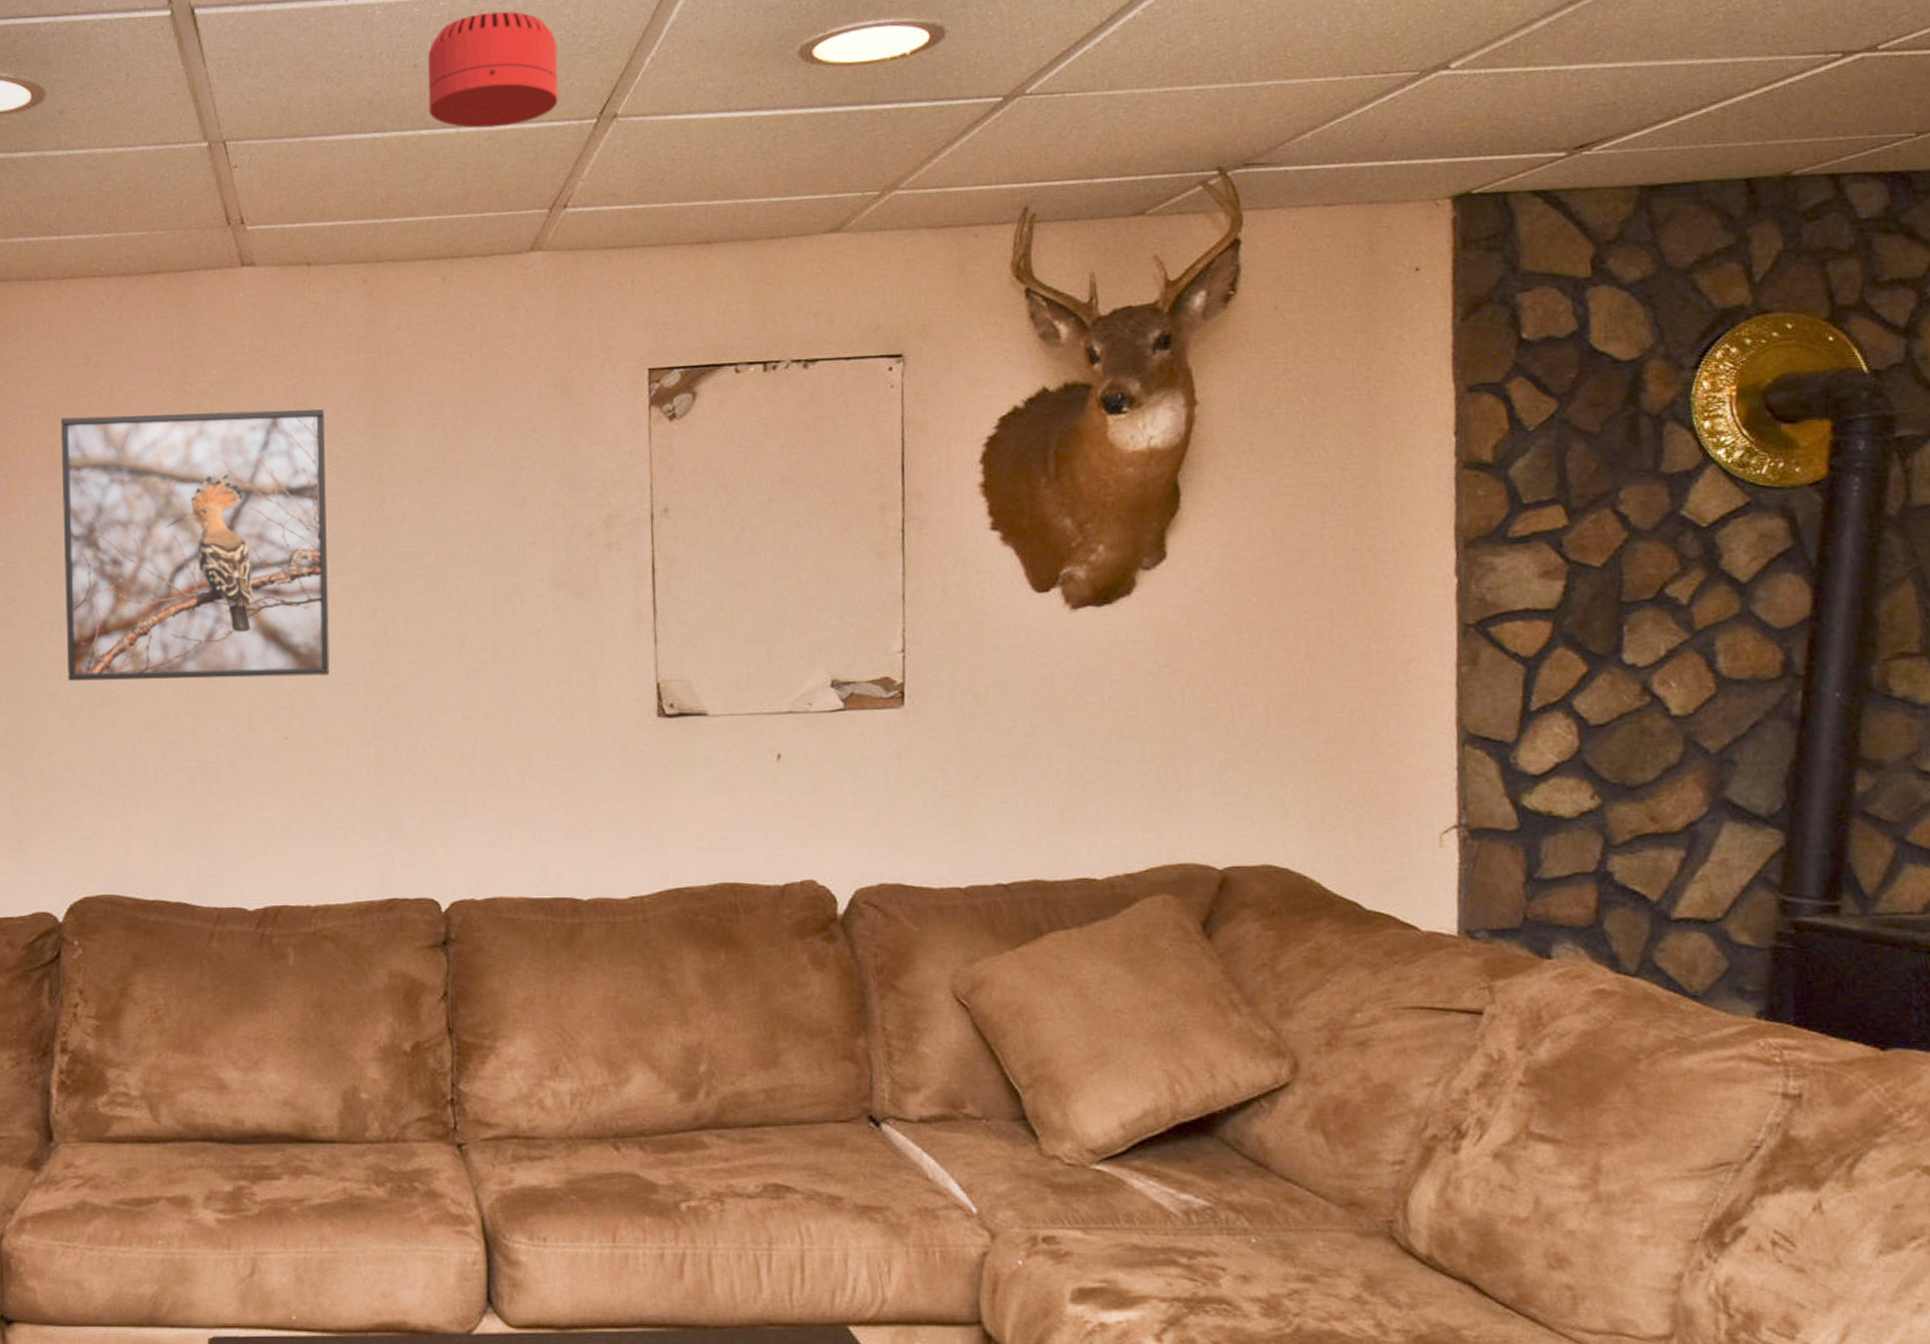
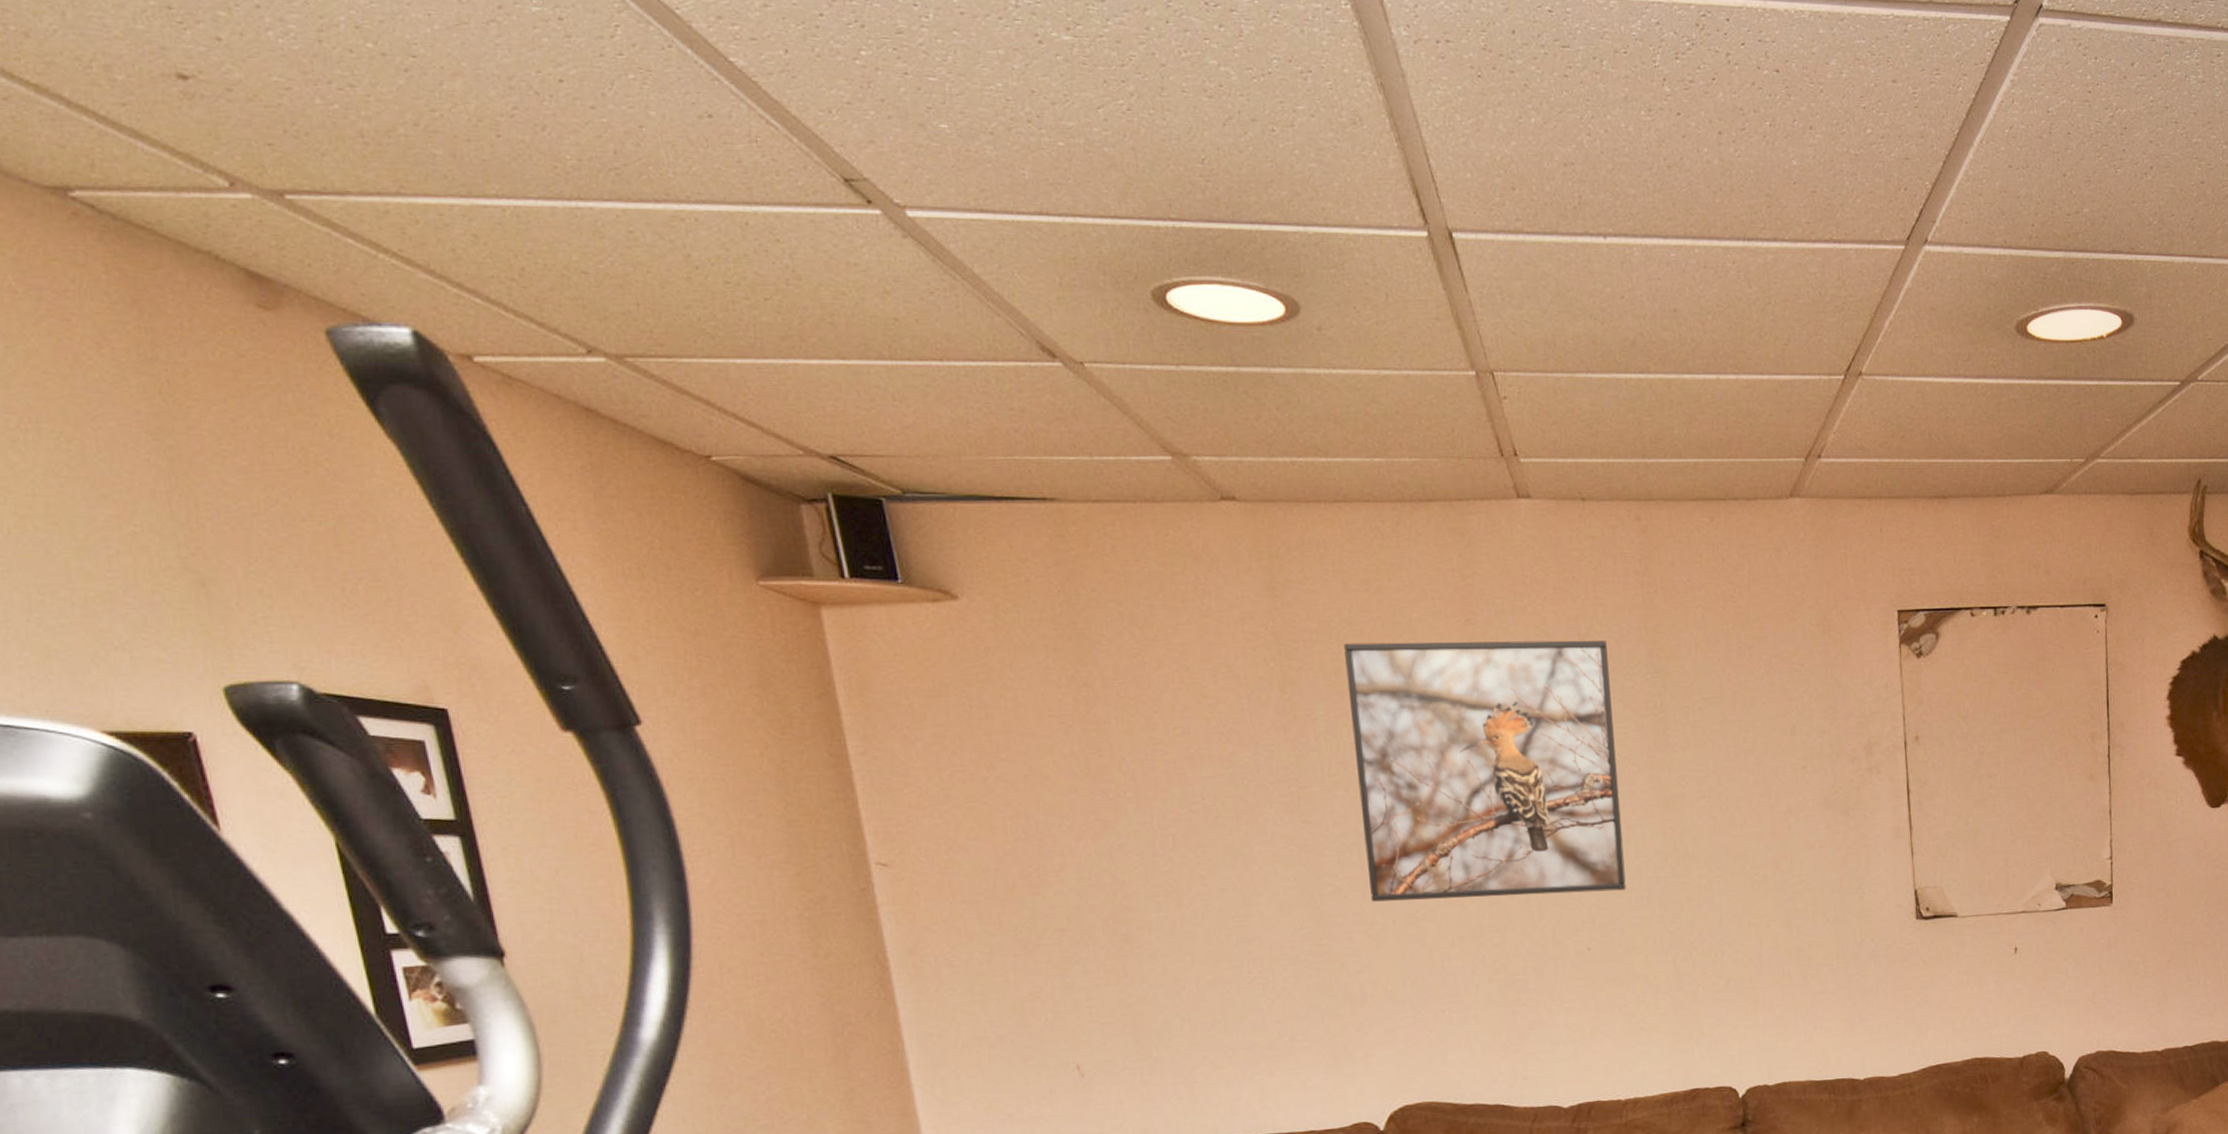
smoke detector: present [427,11,559,129] -> none [1686,263,1810,377]

